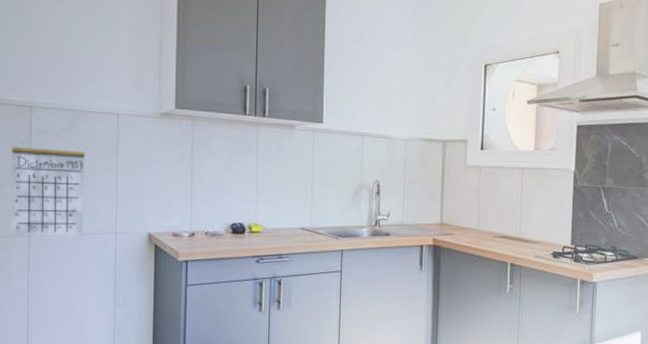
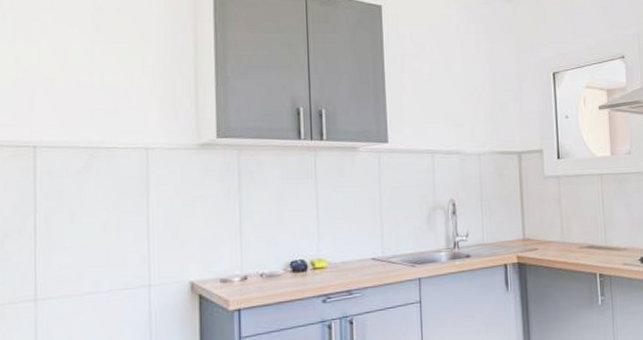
calendar: present [12,130,85,237] -> none [10,173,108,304]

